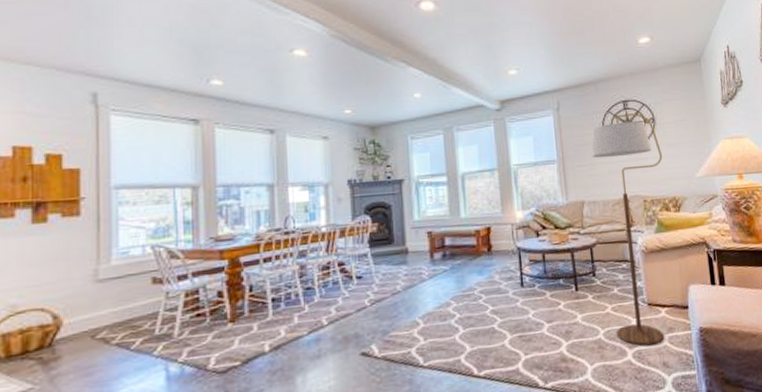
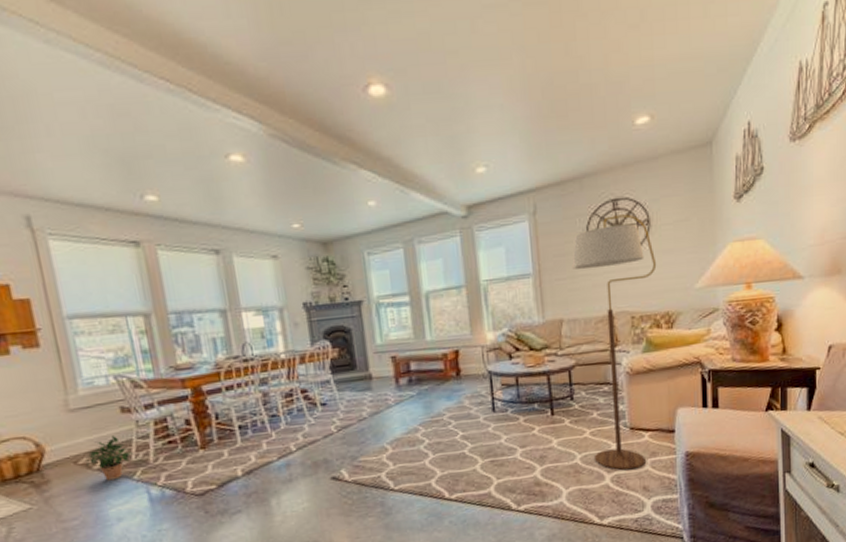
potted plant: none [103,306,159,357] -> present [84,434,134,481]

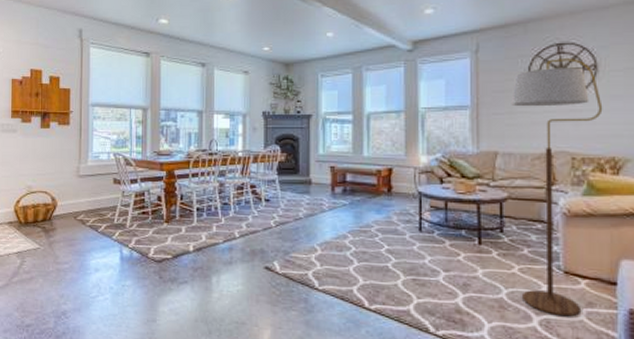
potted plant: present [84,434,134,481] -> none [81,200,117,237]

